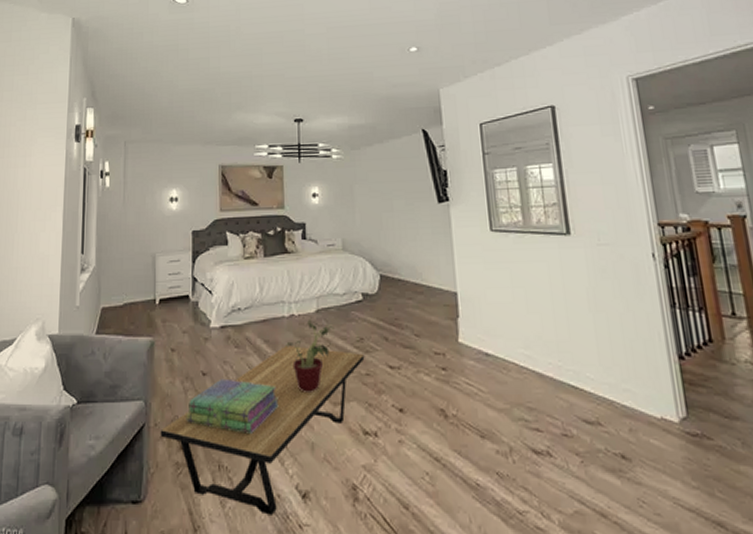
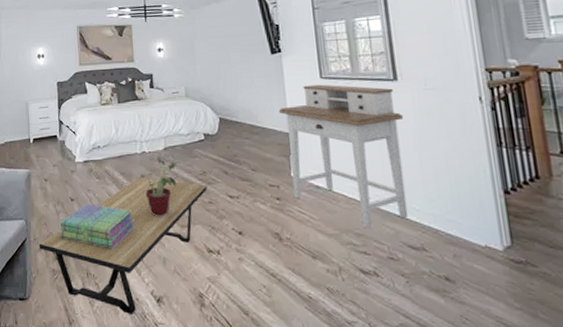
desk: none [446,237,583,401] -> present [279,84,409,229]

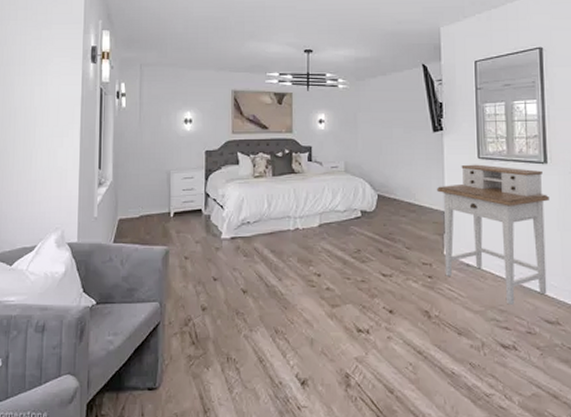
coffee table: present [38,178,208,315] -> none [174,255,361,399]
stack of books: present [59,203,135,249] -> none [198,283,283,331]
potted plant: present [139,155,180,216] -> none [291,232,335,296]

